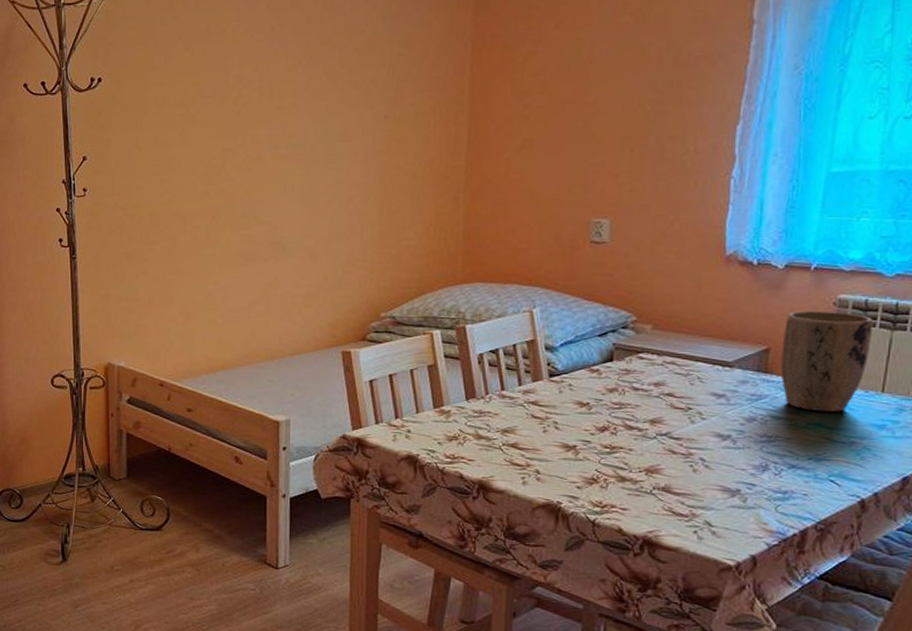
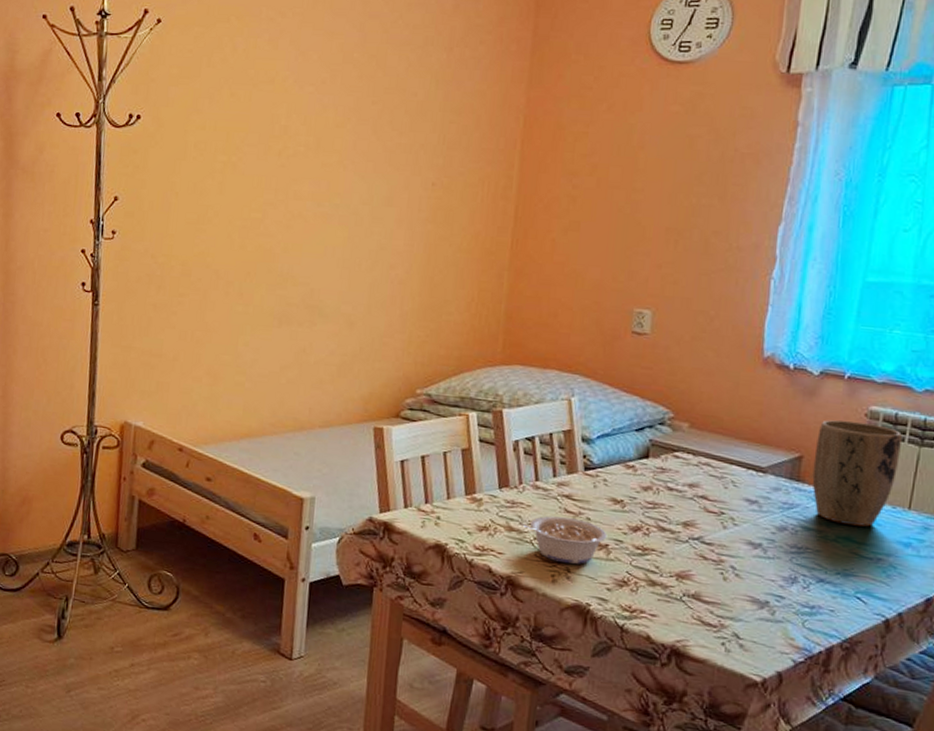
legume: none [487,422,575,466] -> present [519,516,608,564]

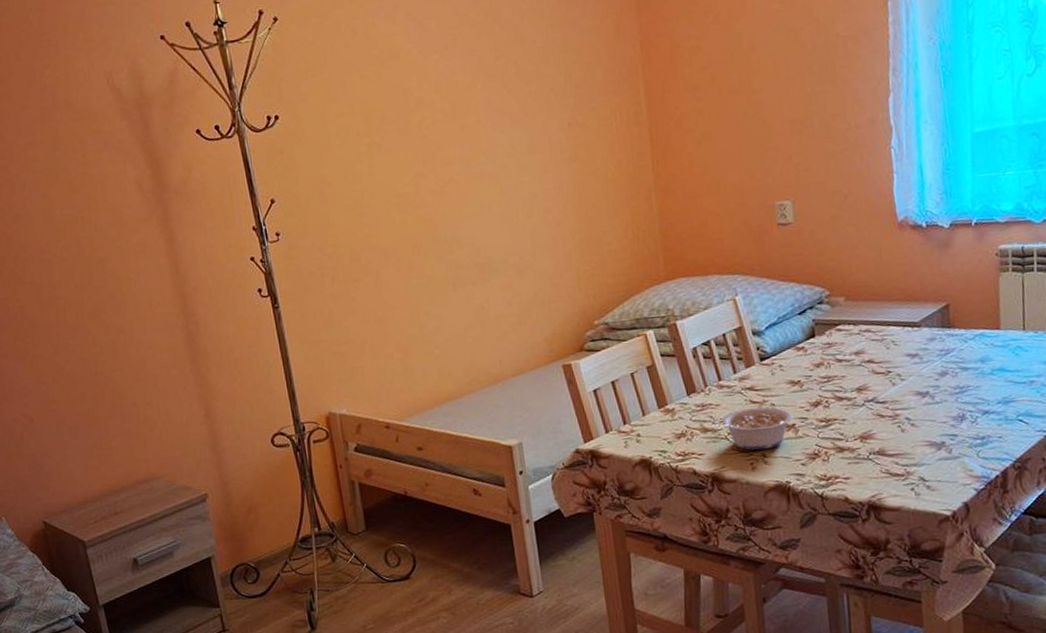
plant pot: present [812,419,902,527] -> none [958,261,1033,358]

